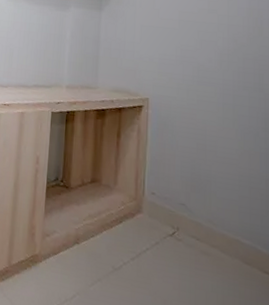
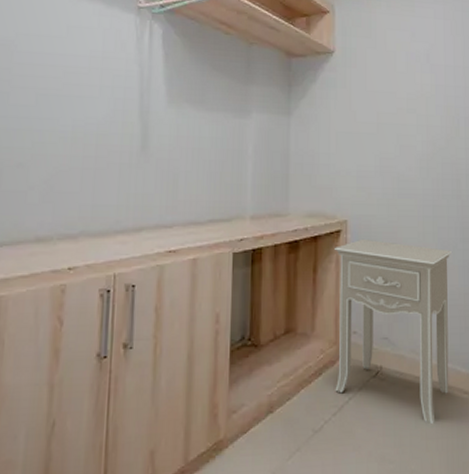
nightstand: none [134,115,254,294] -> present [335,238,453,425]

